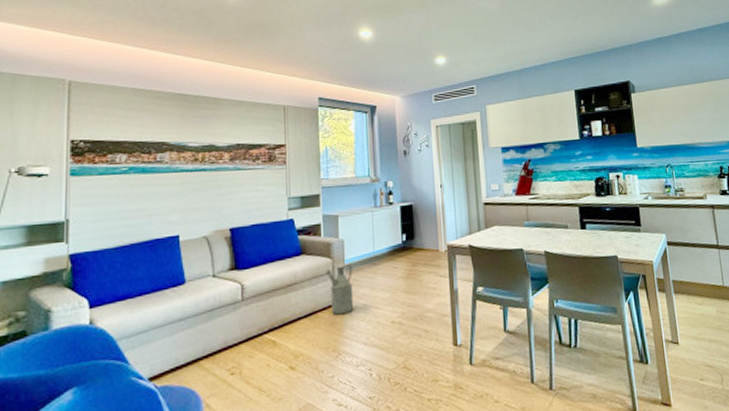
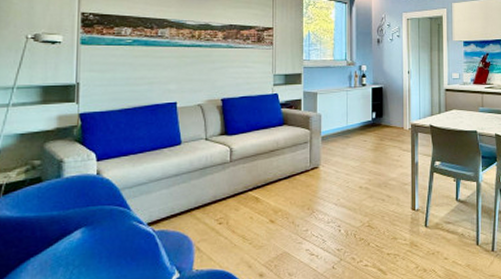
watering can: present [326,264,354,315] -> none [304,135,328,179]

